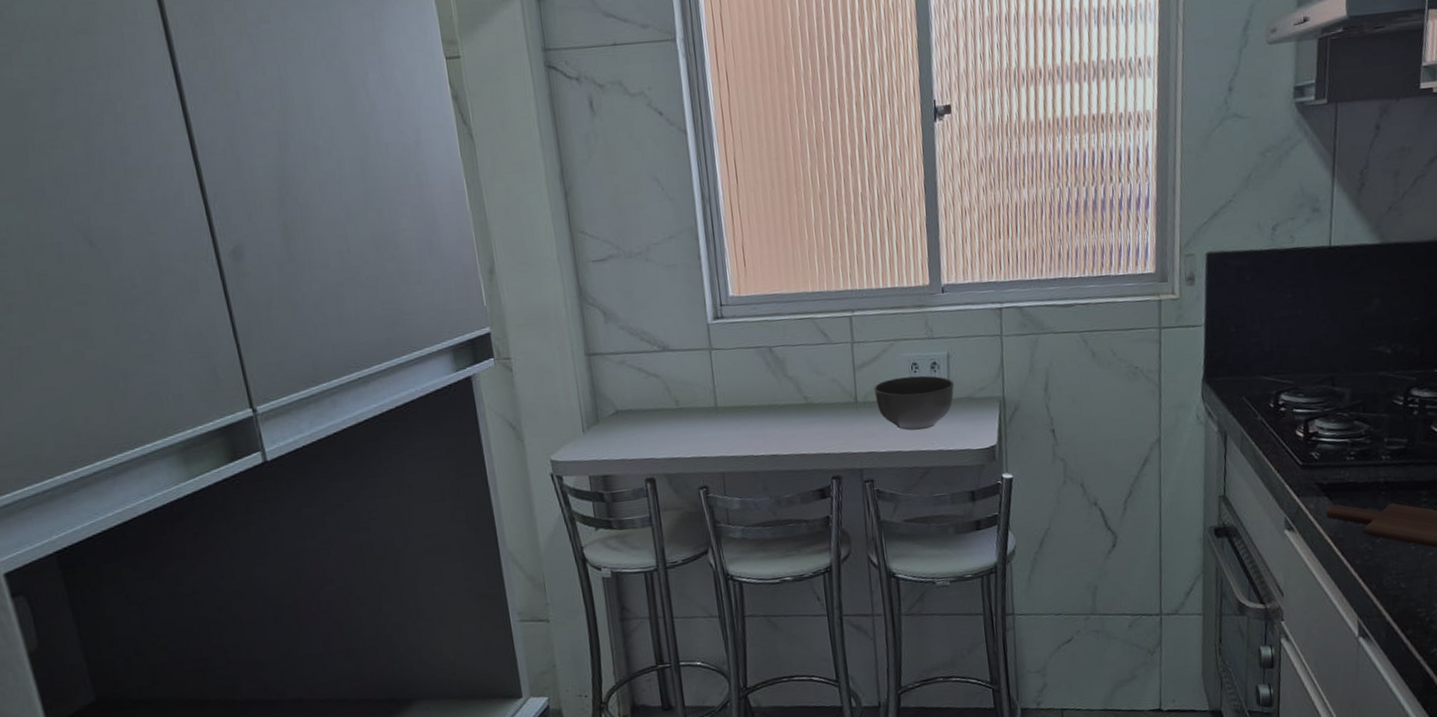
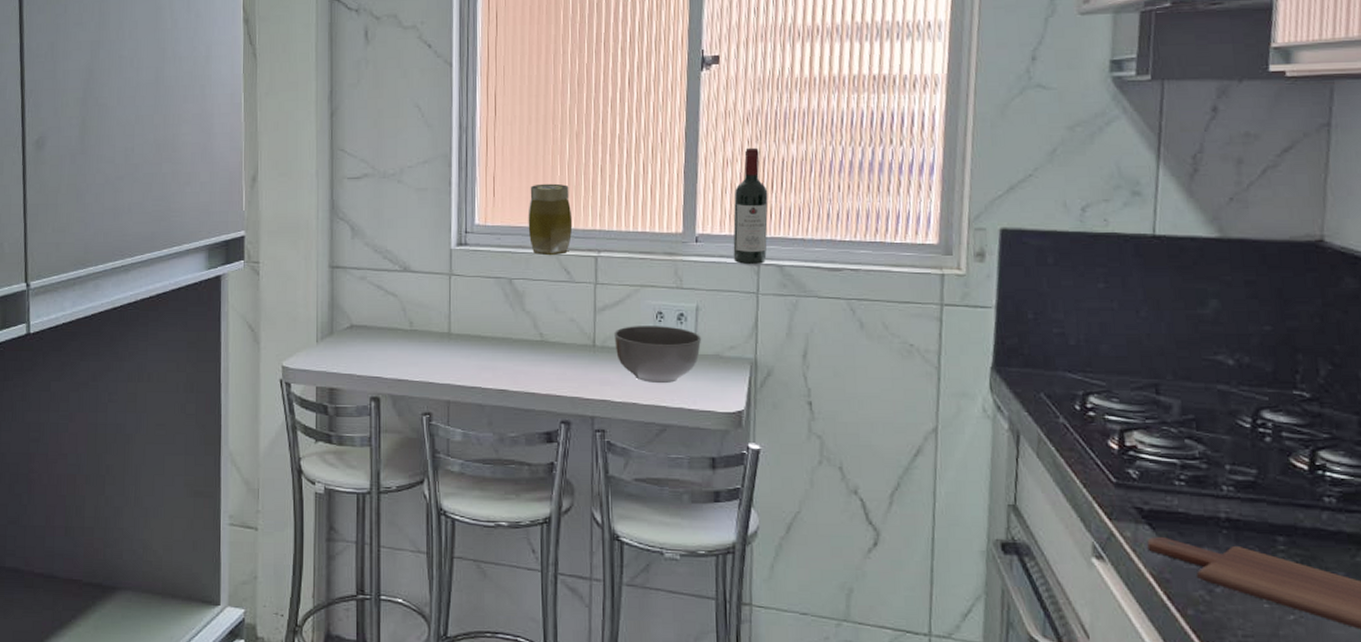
jar: none [780,247,825,321] -> present [528,183,573,256]
wine bottle: none [974,195,1007,310] -> present [733,147,768,265]

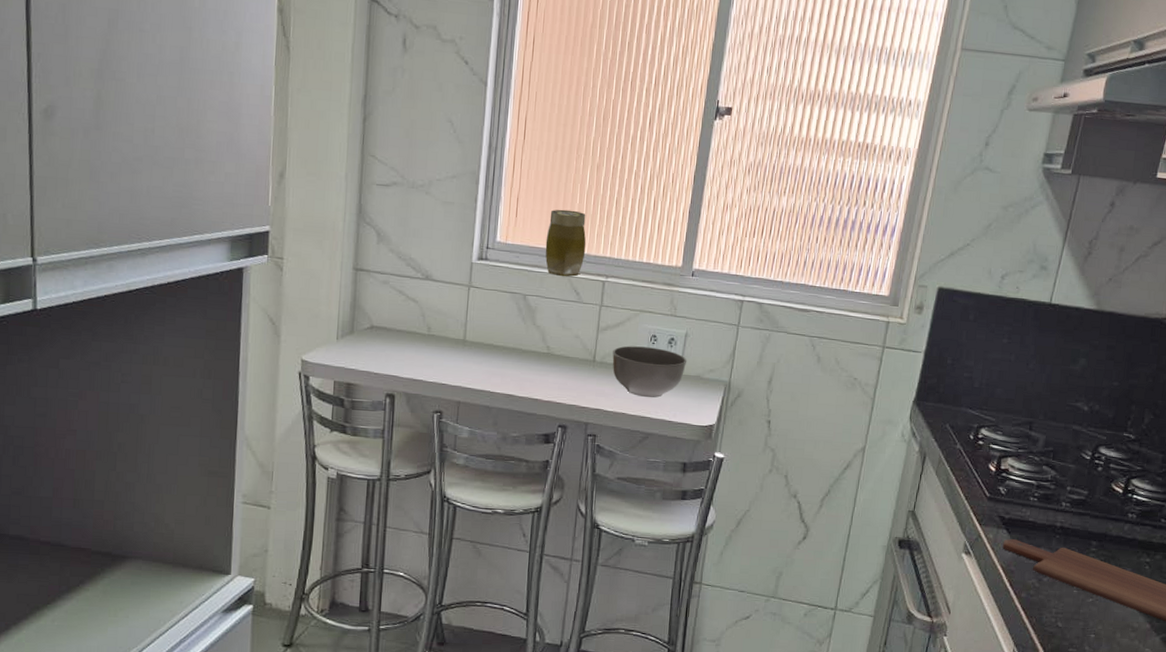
wine bottle: present [733,147,768,265] -> none [722,195,758,301]

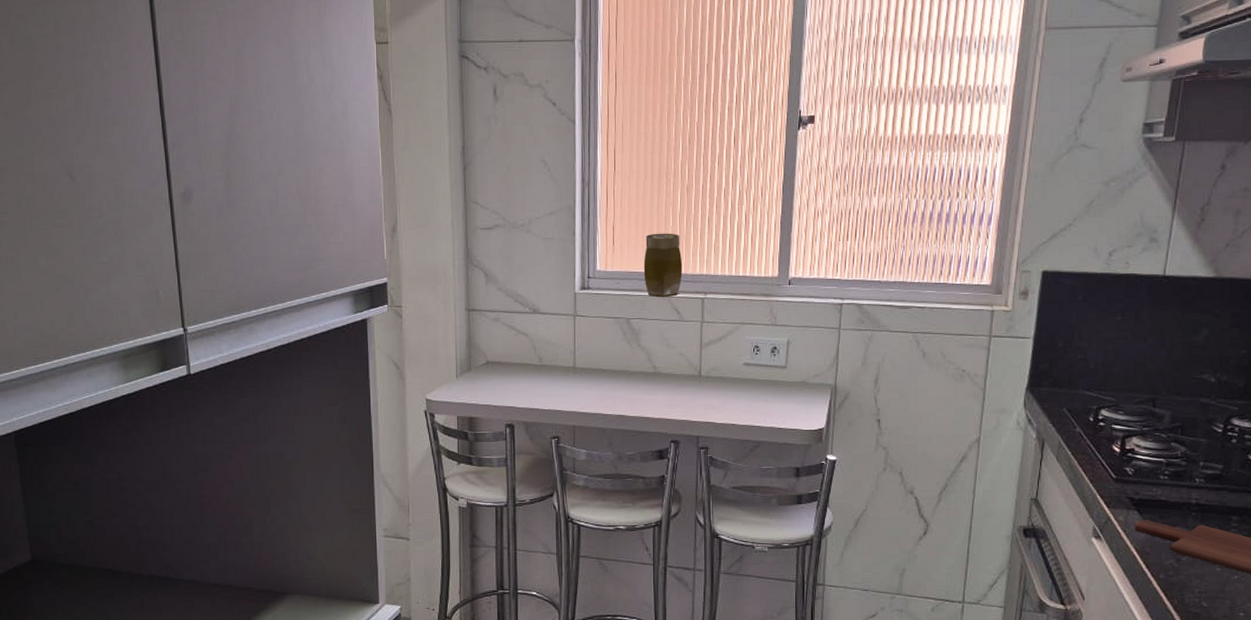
bowl: present [612,345,688,398] -> none [717,358,792,407]

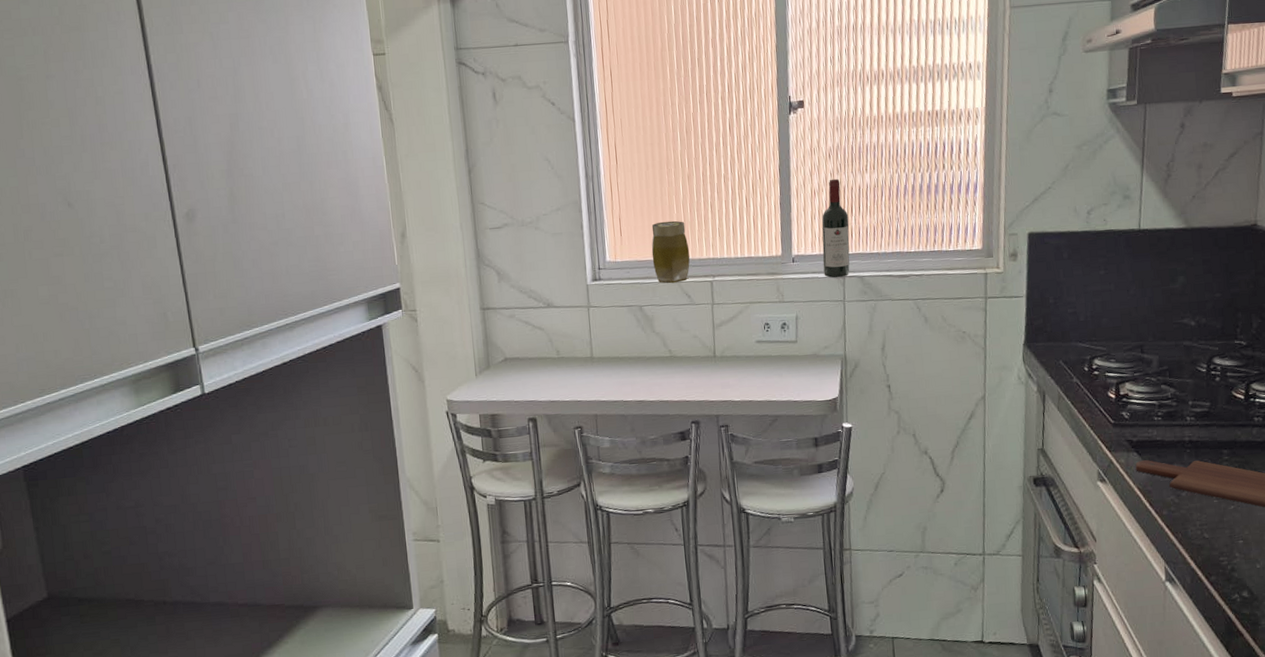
wine bottle: none [820,200,852,304] -> present [821,178,850,279]

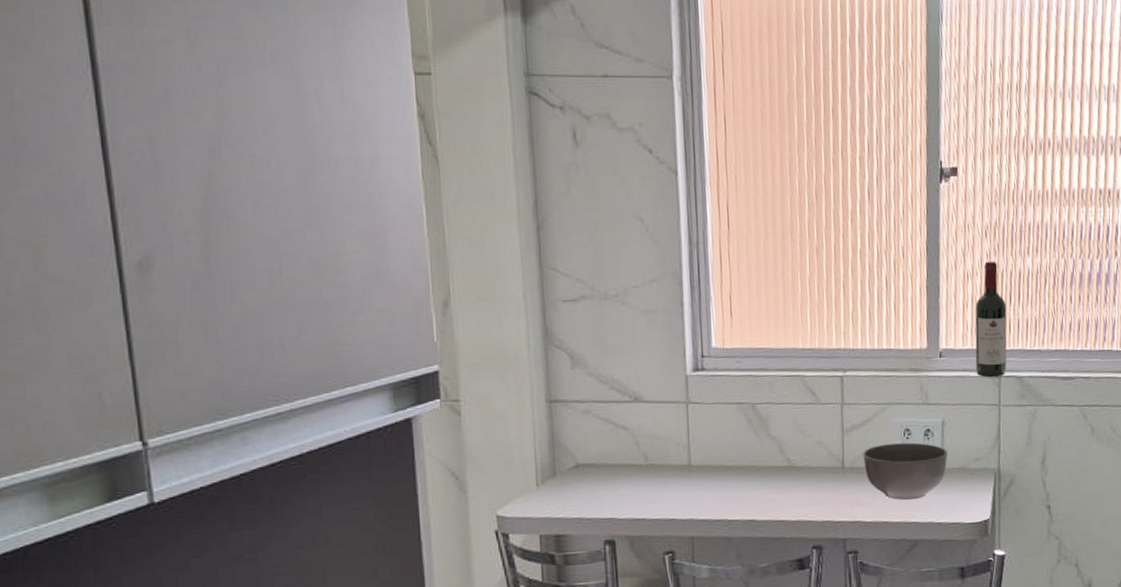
jar: present [651,220,690,284] -> none [768,301,817,378]
bowl: none [731,334,802,383] -> present [863,442,949,501]

